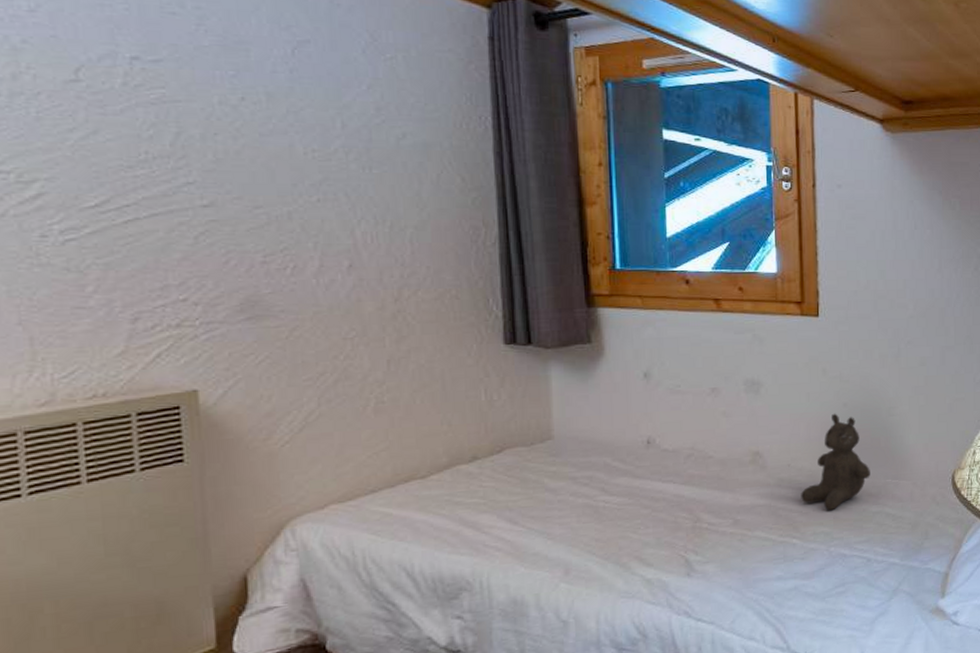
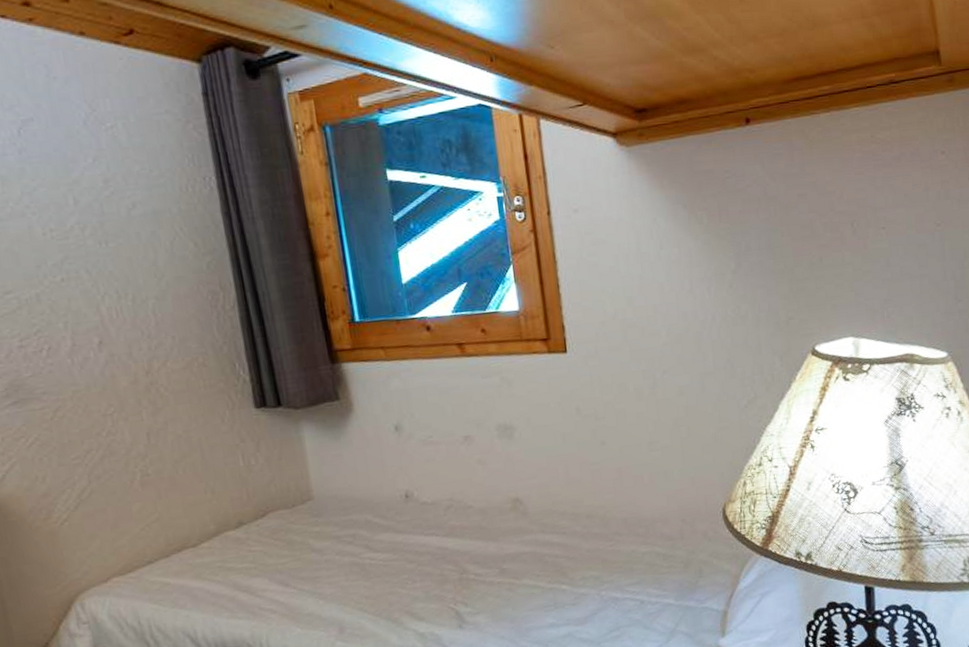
teddy bear: present [801,413,870,511] -> none [565,452,636,554]

